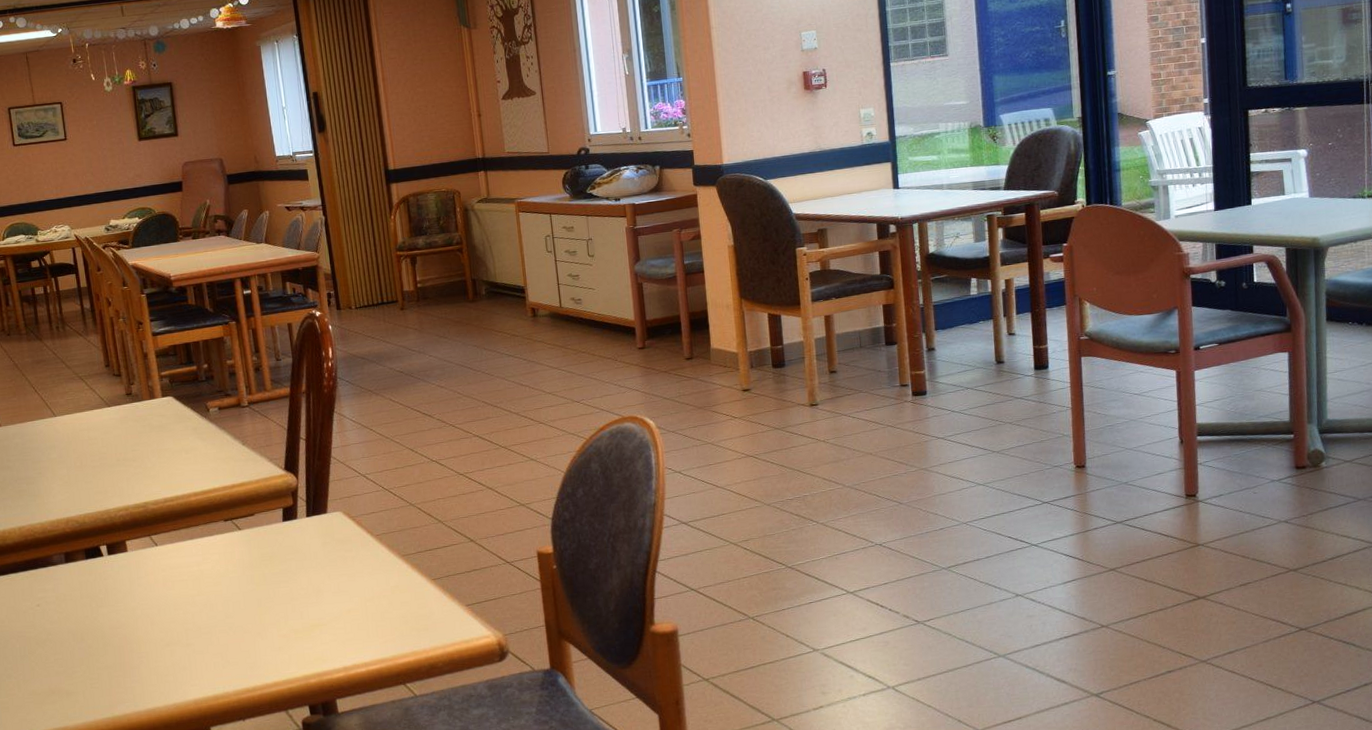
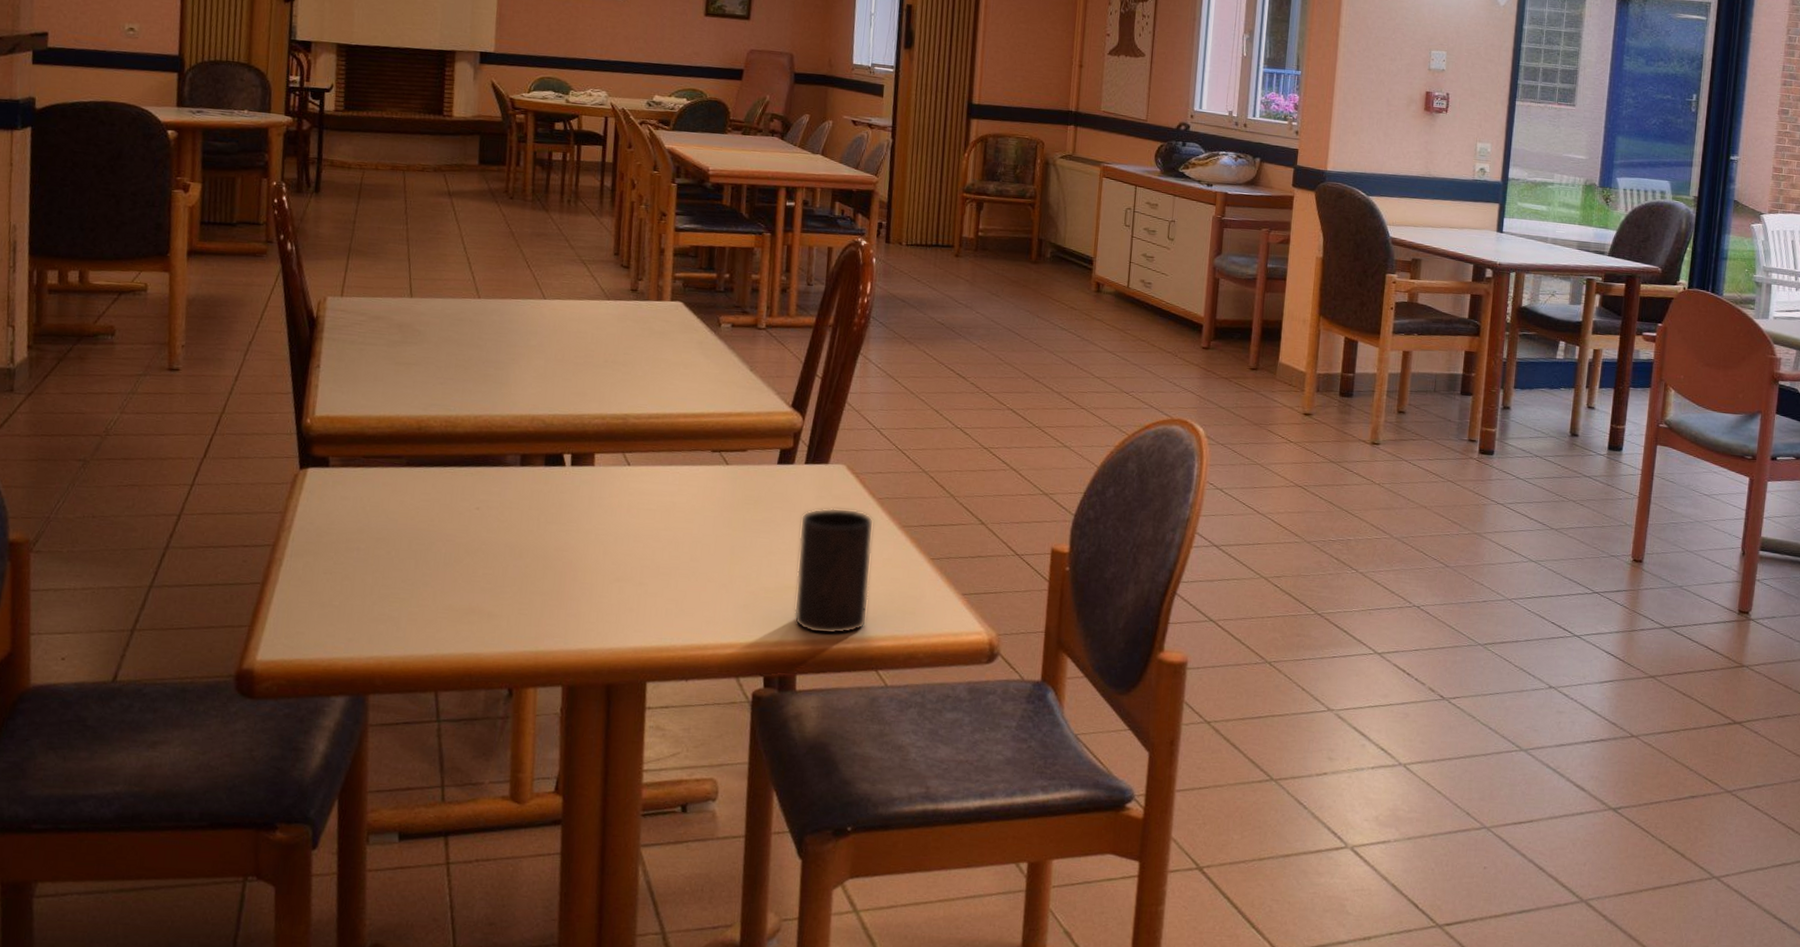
cup: none [312,548,388,662] -> present [794,507,874,635]

